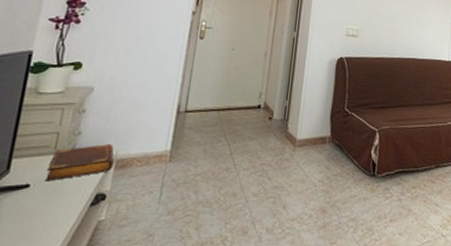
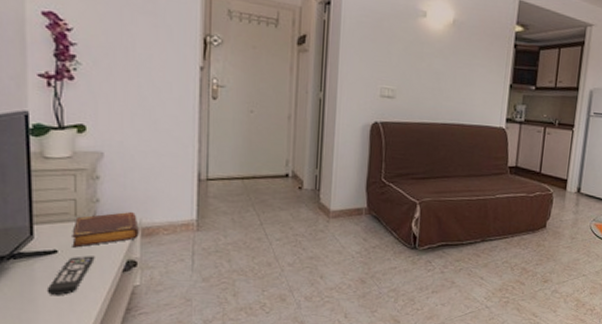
remote control: none [9,189,66,233] -> present [46,256,95,295]

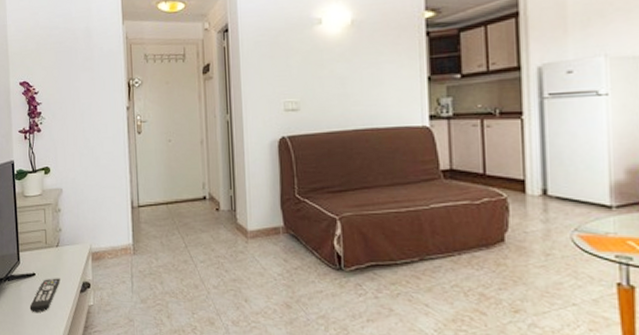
book: present [72,212,139,248] -> none [44,239,90,271]

